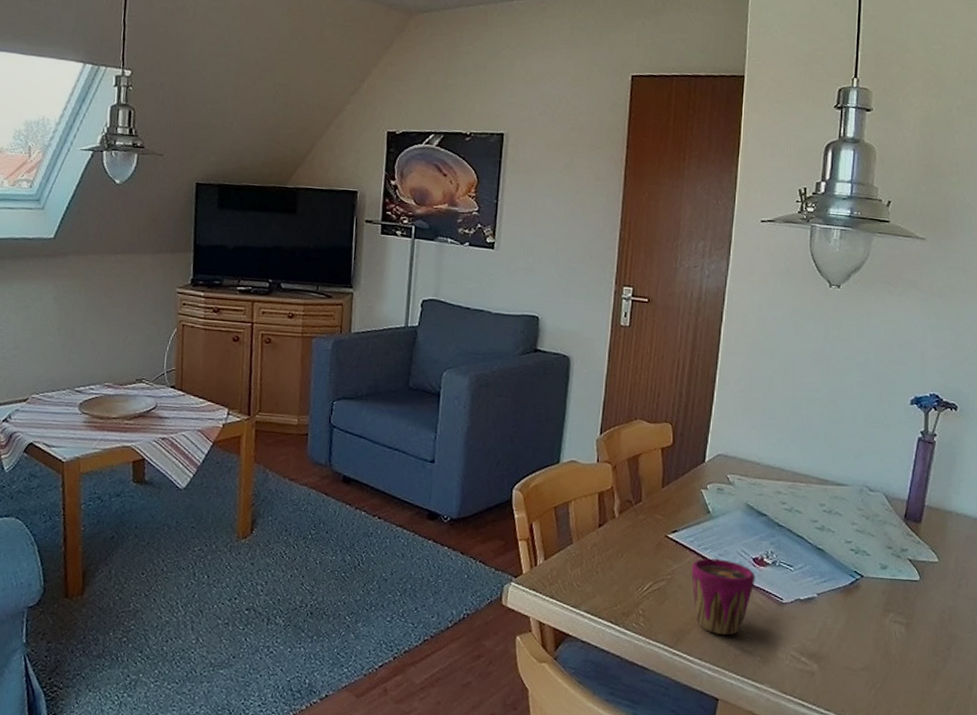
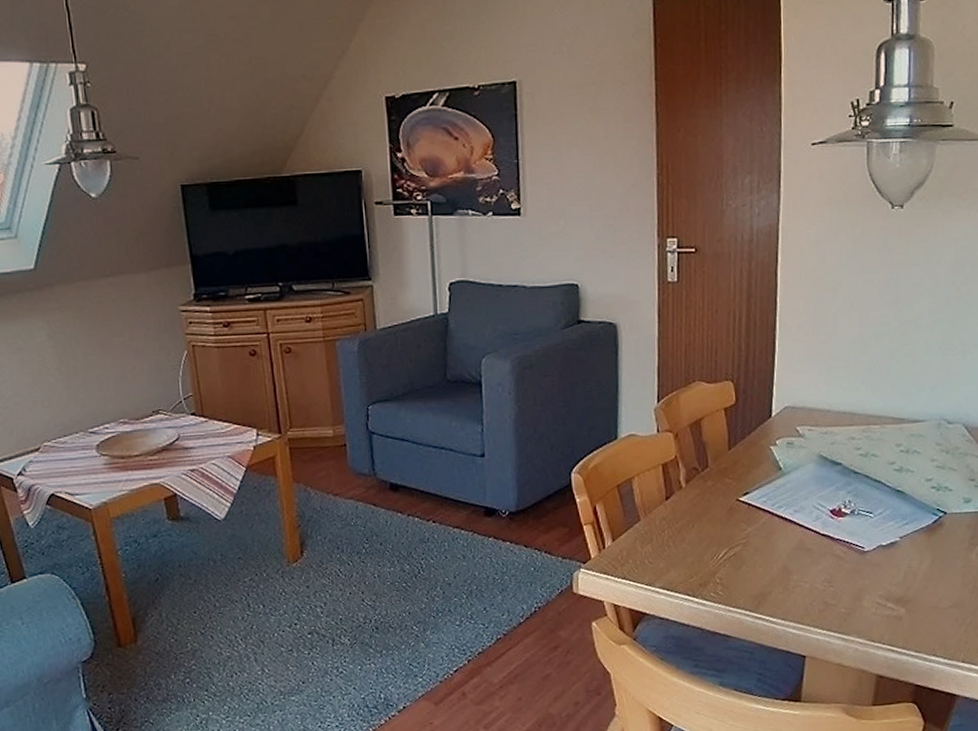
cup: present [691,558,755,635] -> none [766,515,834,592]

